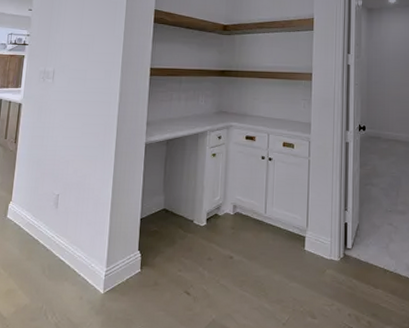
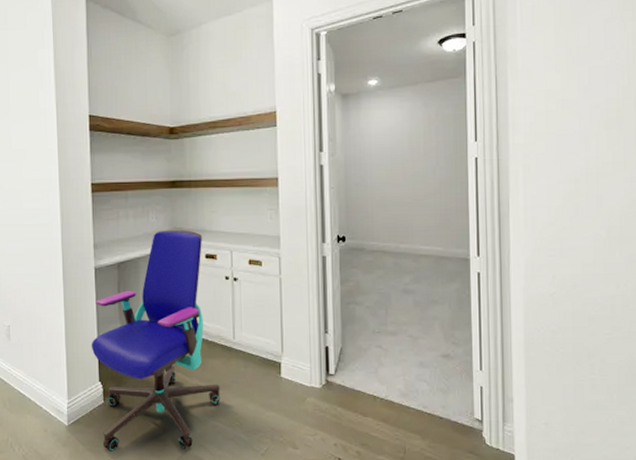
office chair: none [134,113,250,320] -> present [91,230,220,451]

